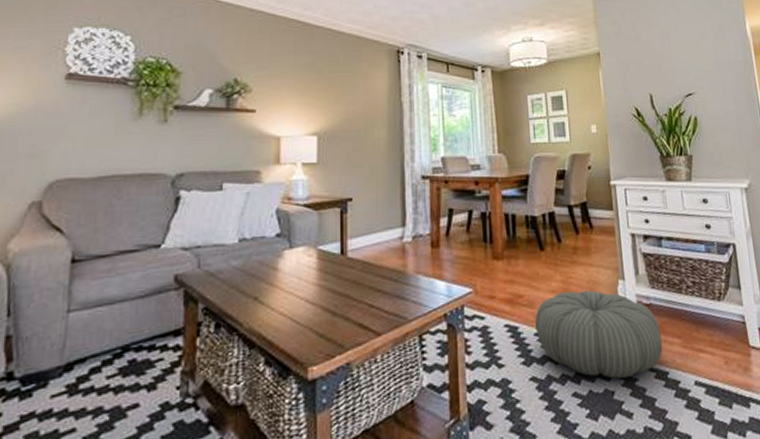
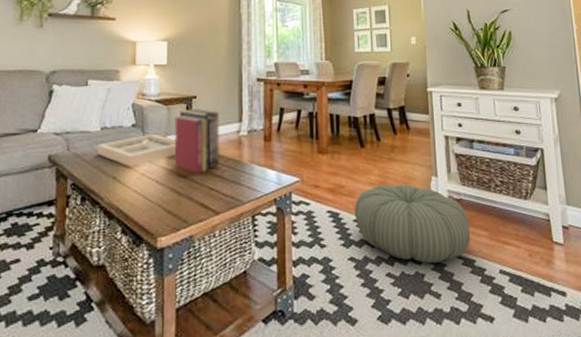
decorative tray: none [235,245,328,285] -> present [97,134,176,167]
books: none [327,213,381,289] -> present [174,109,220,174]

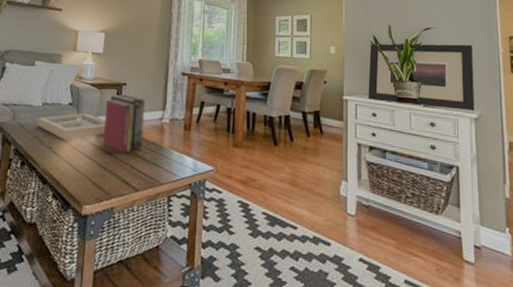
pouf: present [355,184,471,263] -> none [264,182,377,264]
picture frame: none [450,24,555,92] -> present [368,43,475,112]

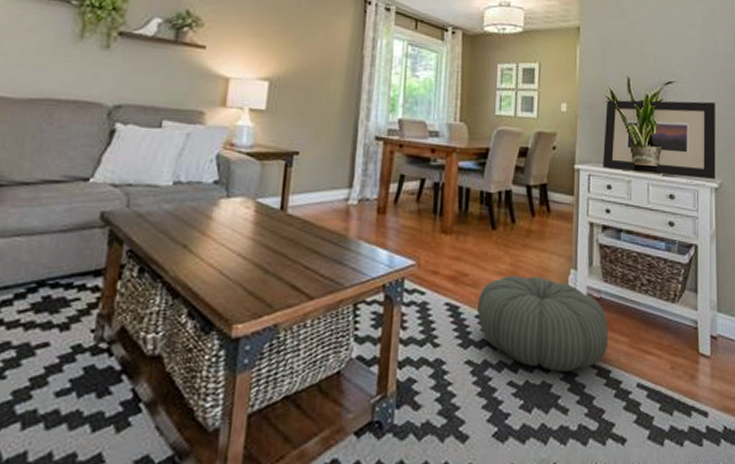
decorative tray: present [37,113,105,141] -> none [165,195,268,234]
books: present [102,94,146,153] -> none [262,167,326,248]
pouf: none [264,182,377,264] -> present [477,275,609,371]

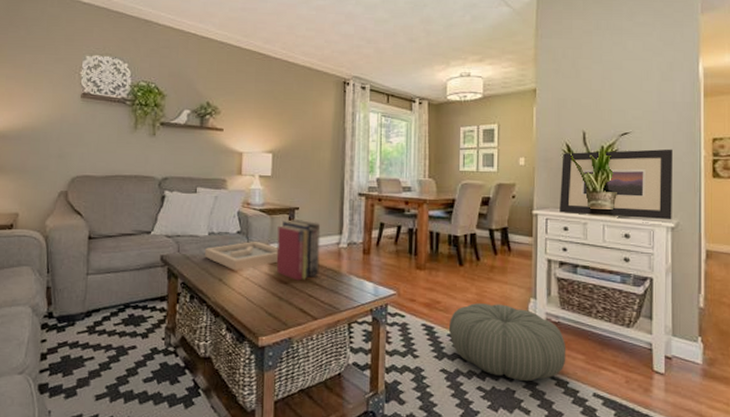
decorative tray: none [165,195,268,234] -> present [205,242,278,271]
books: none [262,167,326,248] -> present [276,219,321,281]

